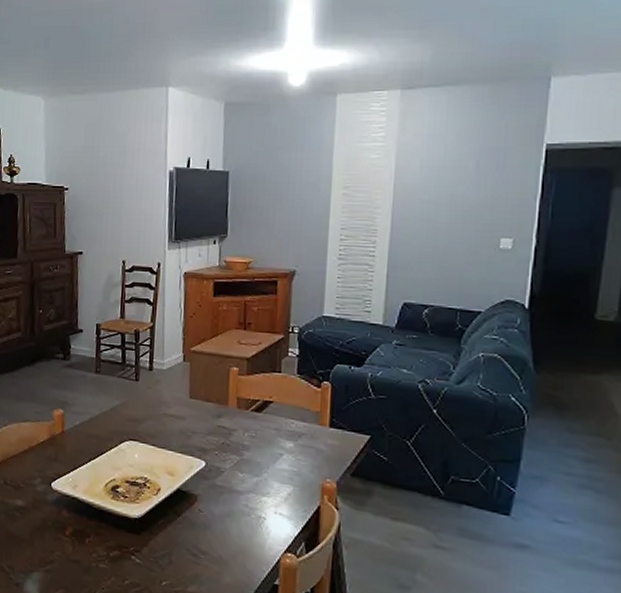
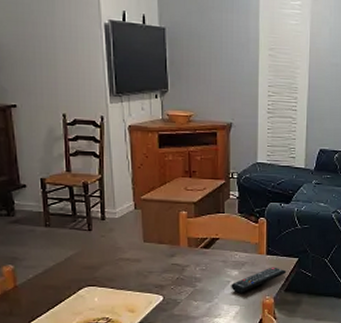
remote control: none [284,443,355,471] -> present [231,267,287,293]

